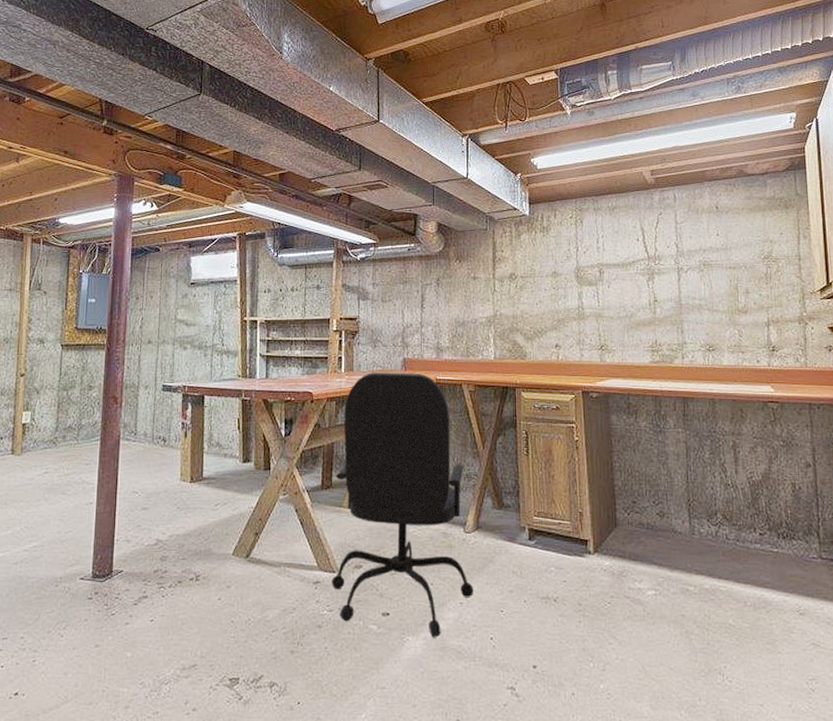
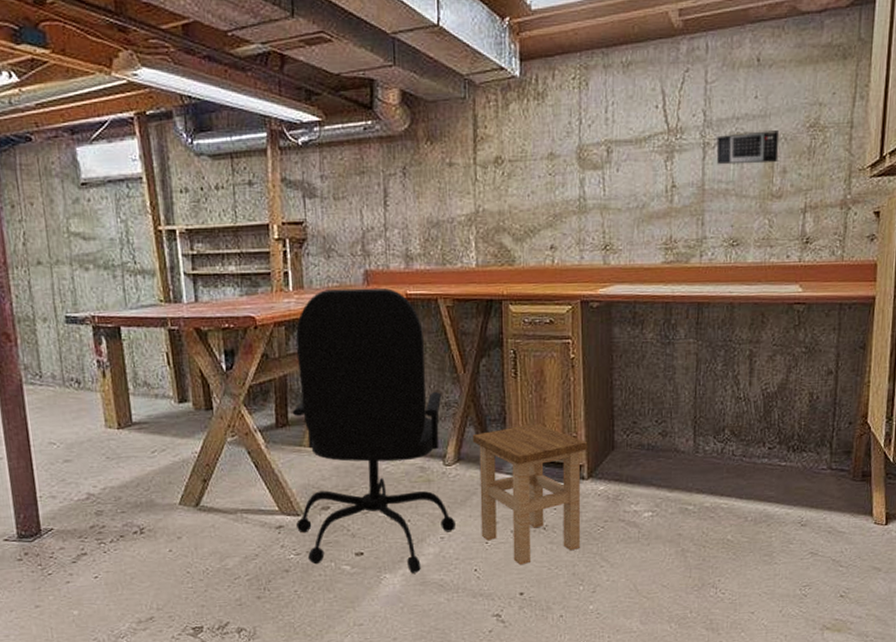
stool: none [489,498,593,637] -> present [472,423,588,565]
calendar: none [687,259,741,285] -> present [715,129,780,165]

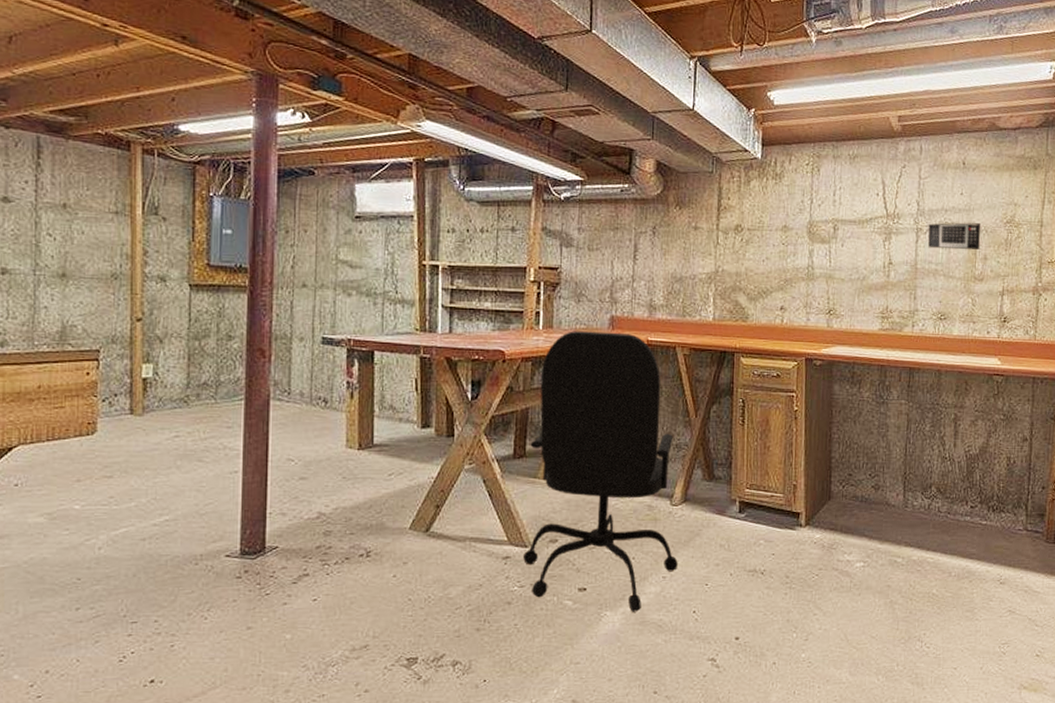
stool: present [472,423,588,565] -> none [699,470,807,609]

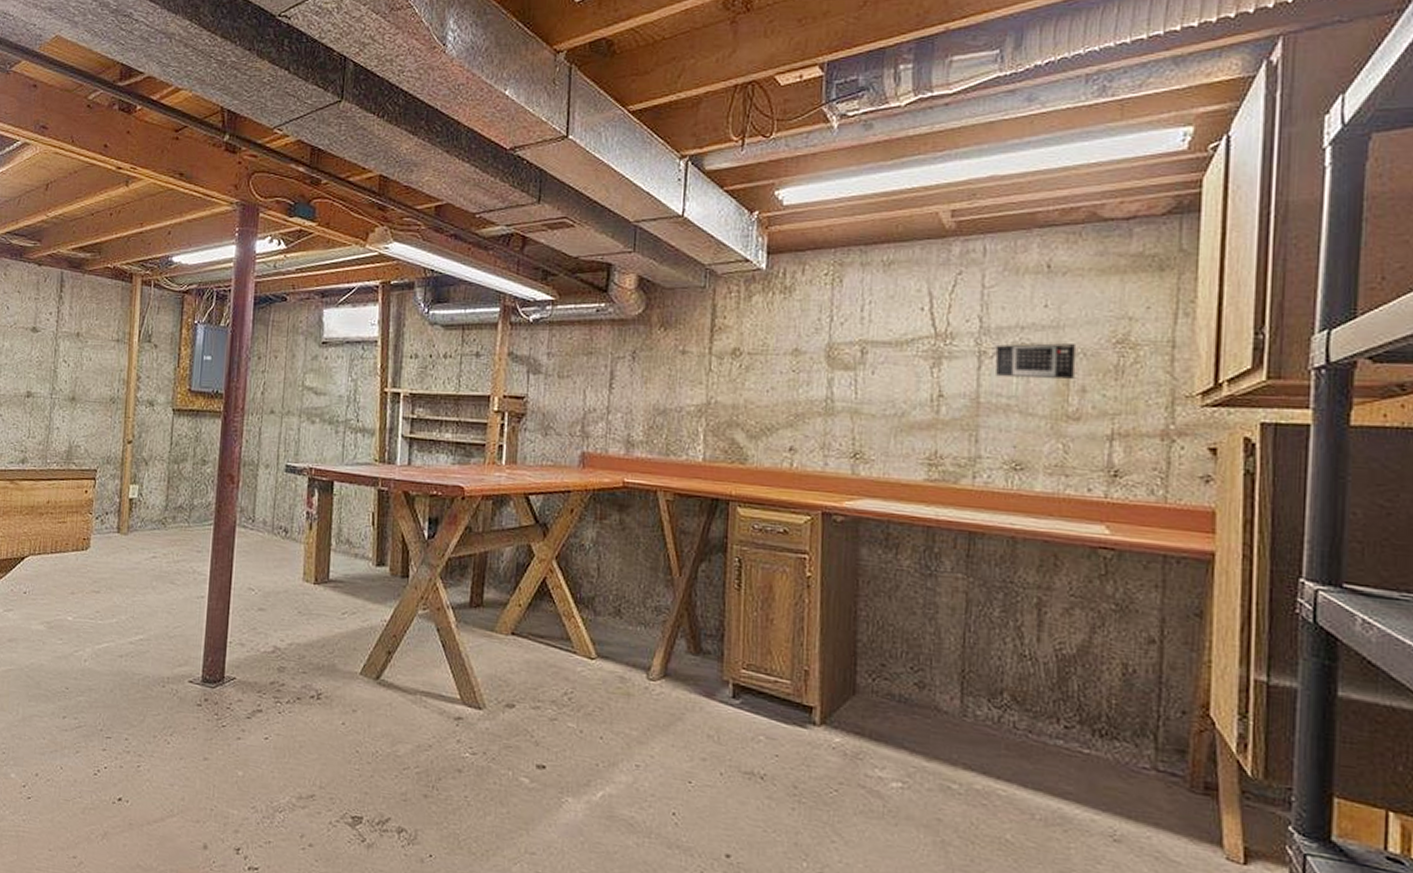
office chair: present [523,331,678,612] -> none [477,467,655,803]

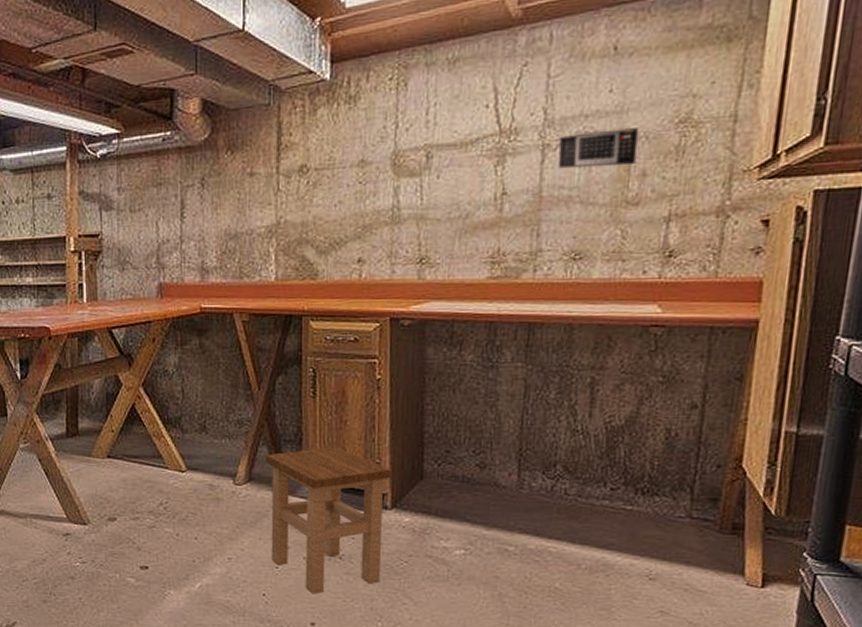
stool: none [682,646,823,819] -> present [265,447,393,594]

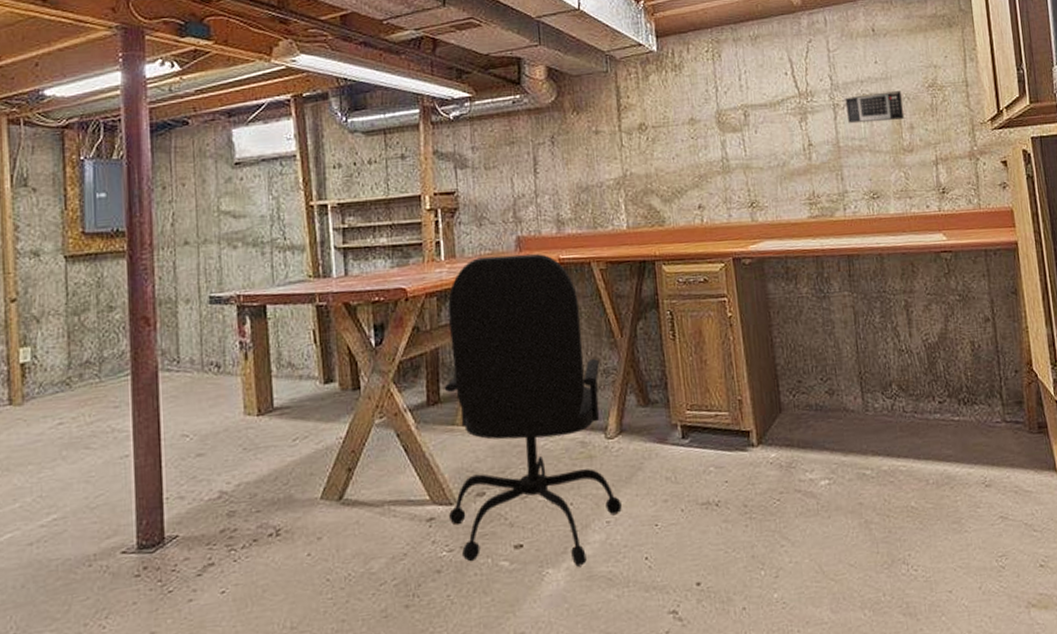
office chair: none [82,301,244,592] -> present [444,254,622,567]
stool: present [265,447,393,594] -> none [633,387,757,550]

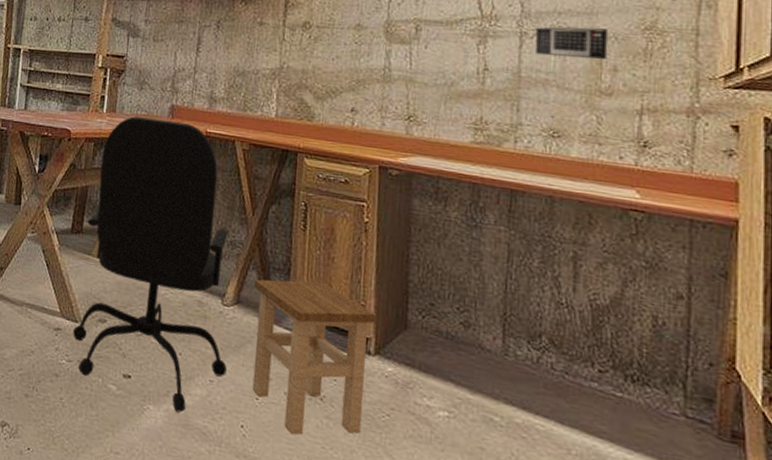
stool: none [633,387,757,550] -> present [252,279,377,435]

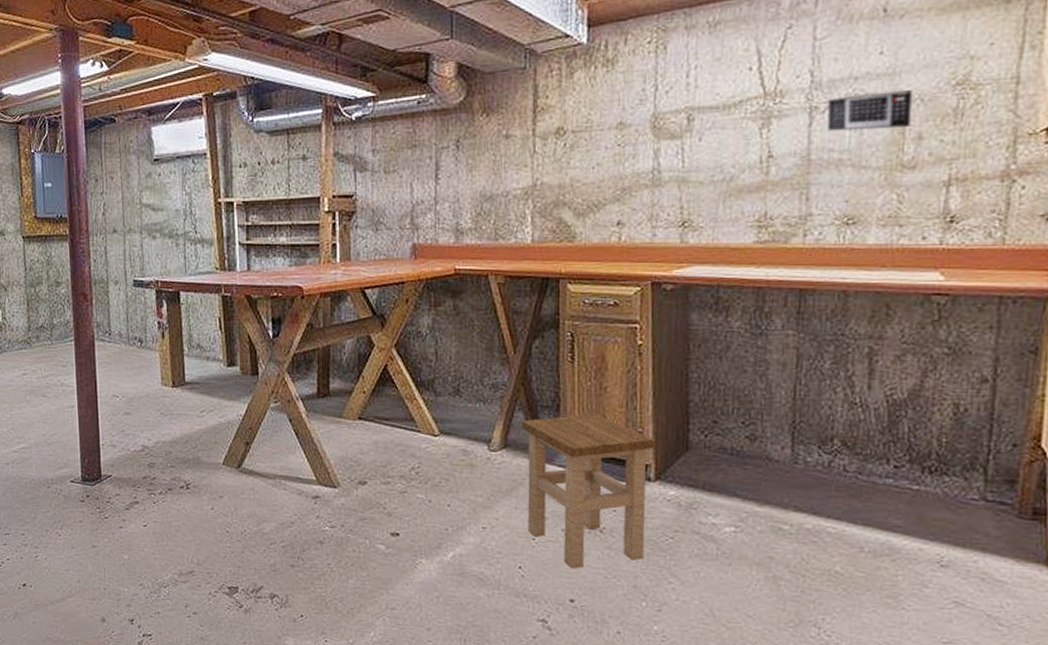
office chair: present [73,116,228,413] -> none [333,262,499,562]

